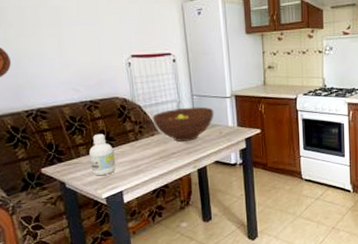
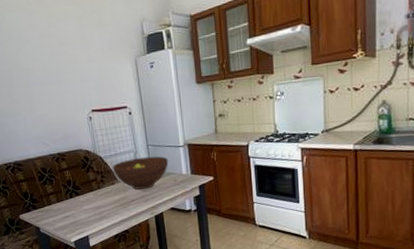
bottle: present [88,133,116,176] -> none [58,183,82,222]

